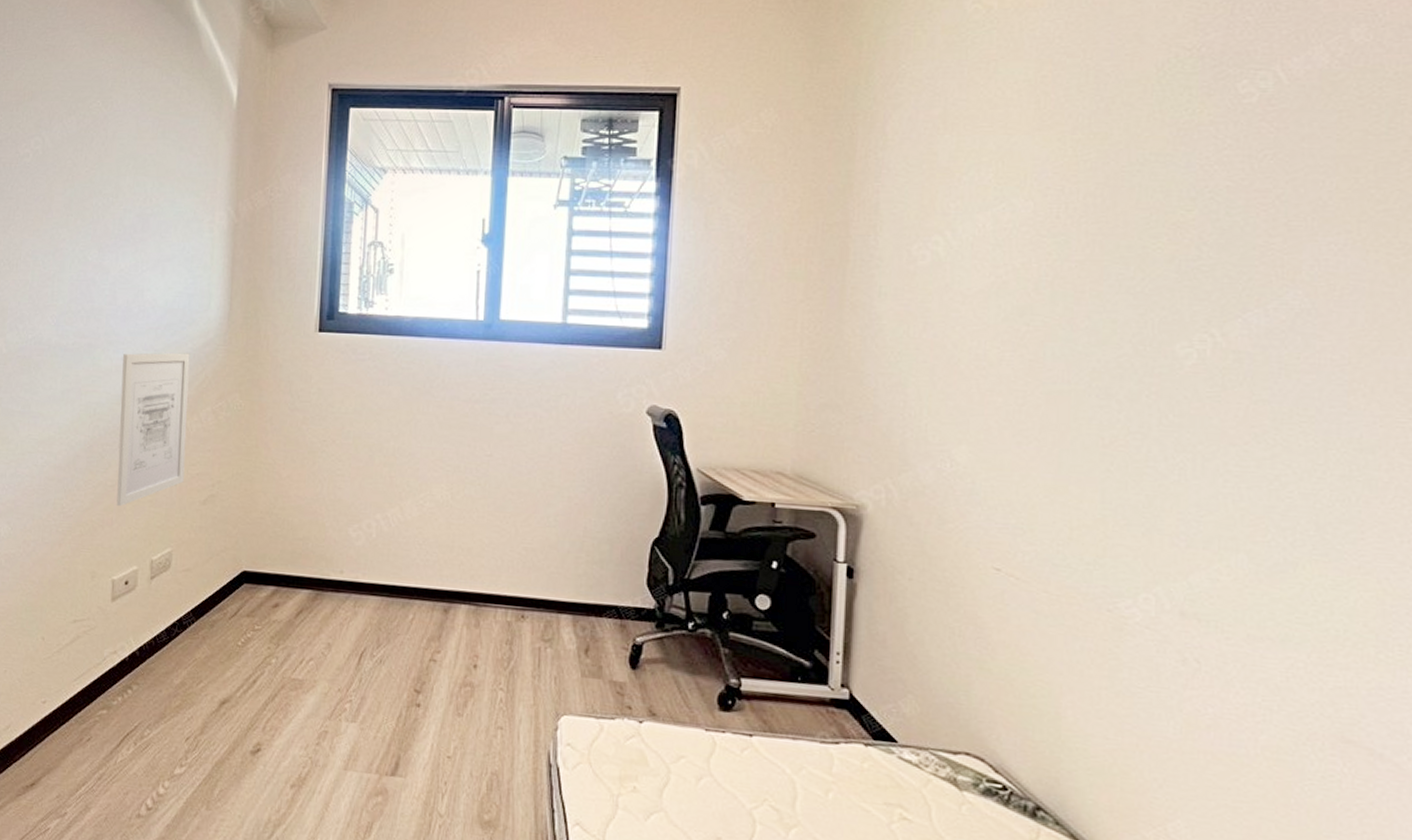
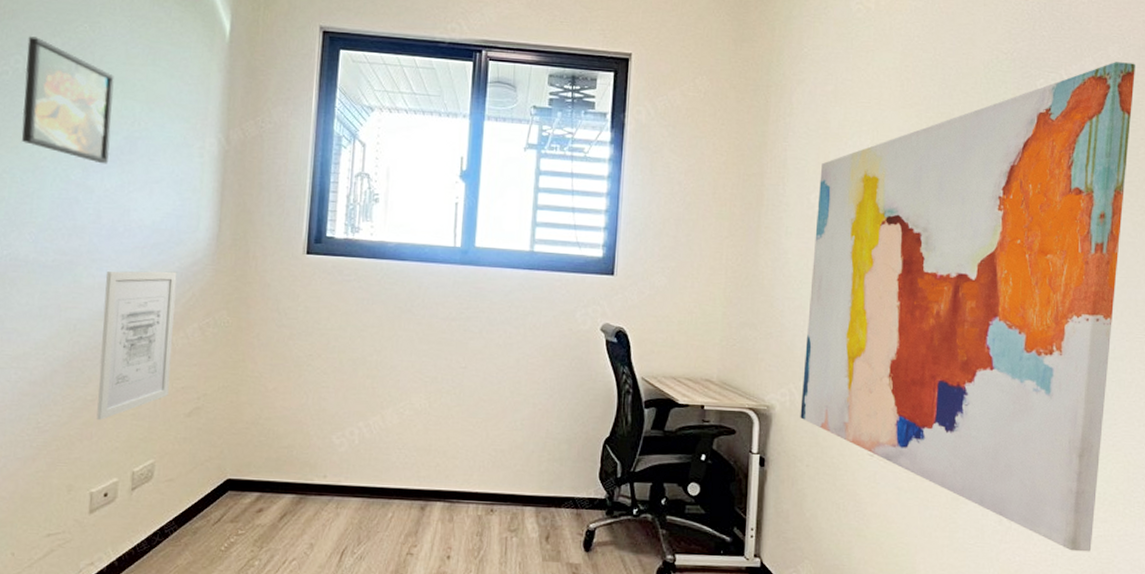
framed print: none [42,117,126,244] -> present [21,36,114,164]
wall art: none [900,48,1394,708] -> present [800,62,1135,552]

